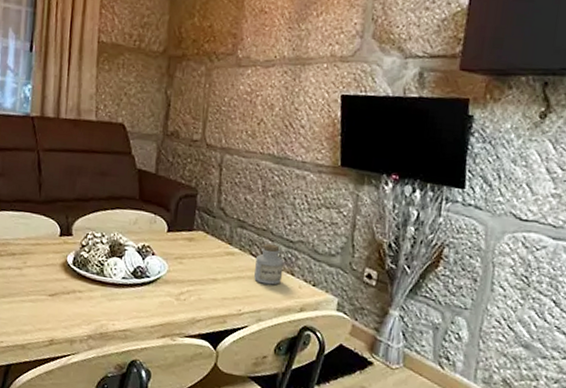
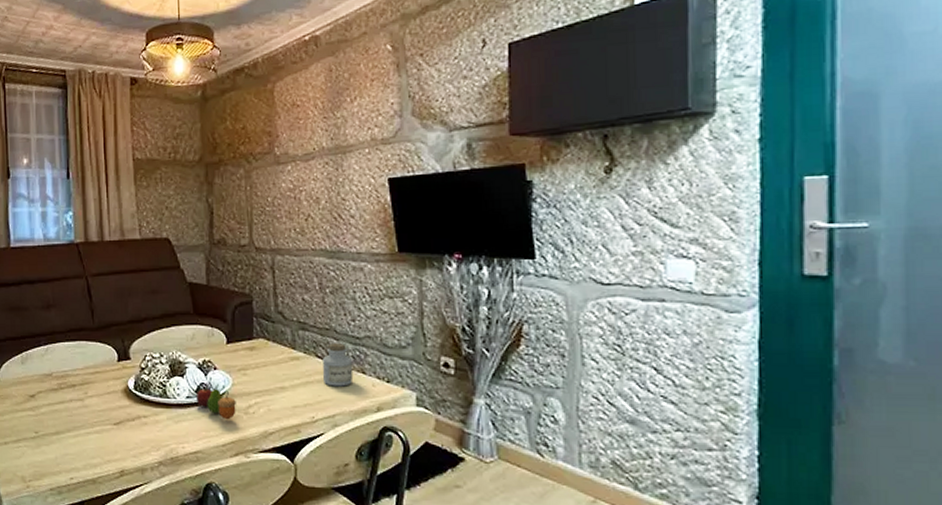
fruit: none [131,268,169,304] -> present [195,383,236,420]

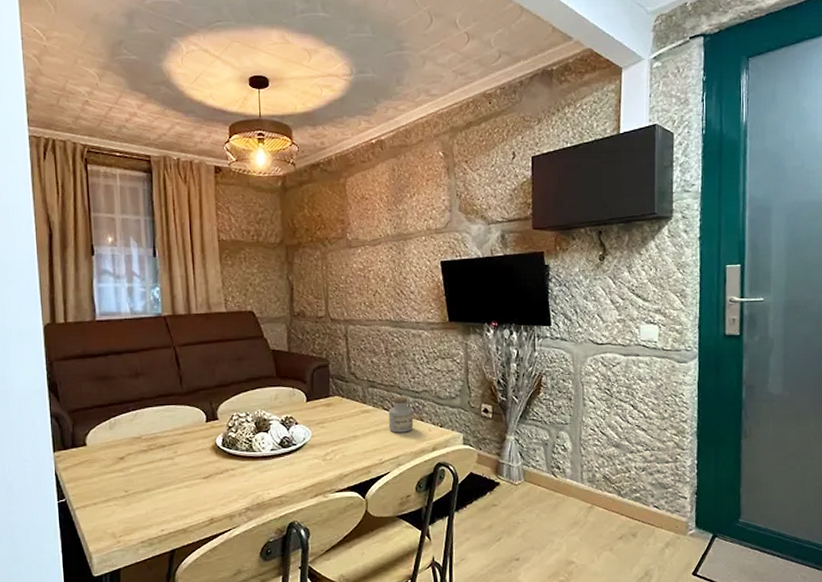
fruit: present [195,383,236,420] -> none [279,436,316,467]

